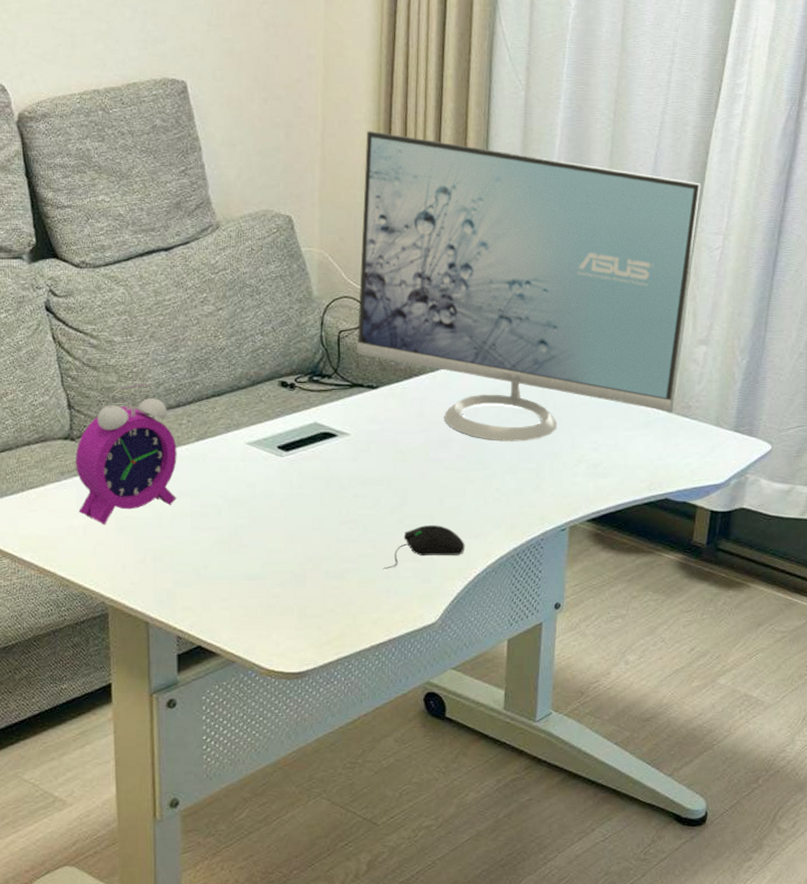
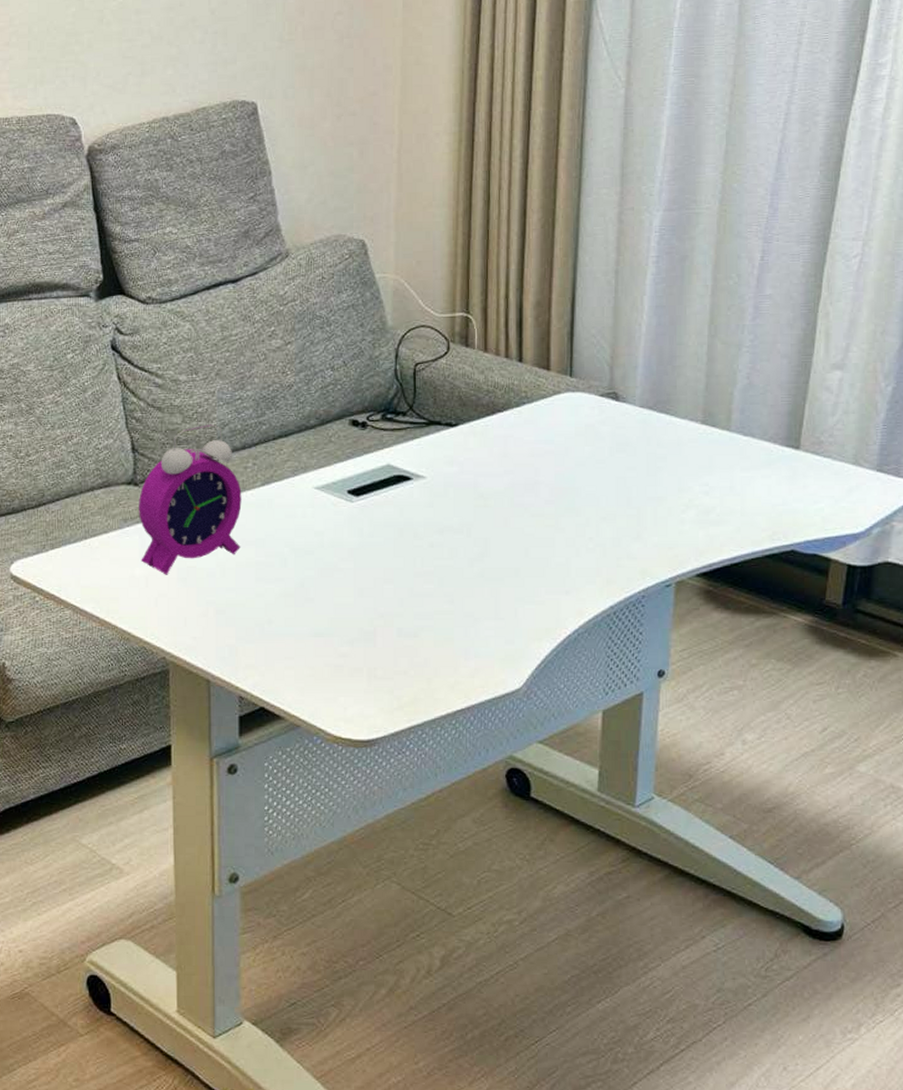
monitor: present [357,131,701,441] -> none [434,143,834,484]
computer mouse: present [382,525,465,569] -> none [460,579,554,628]

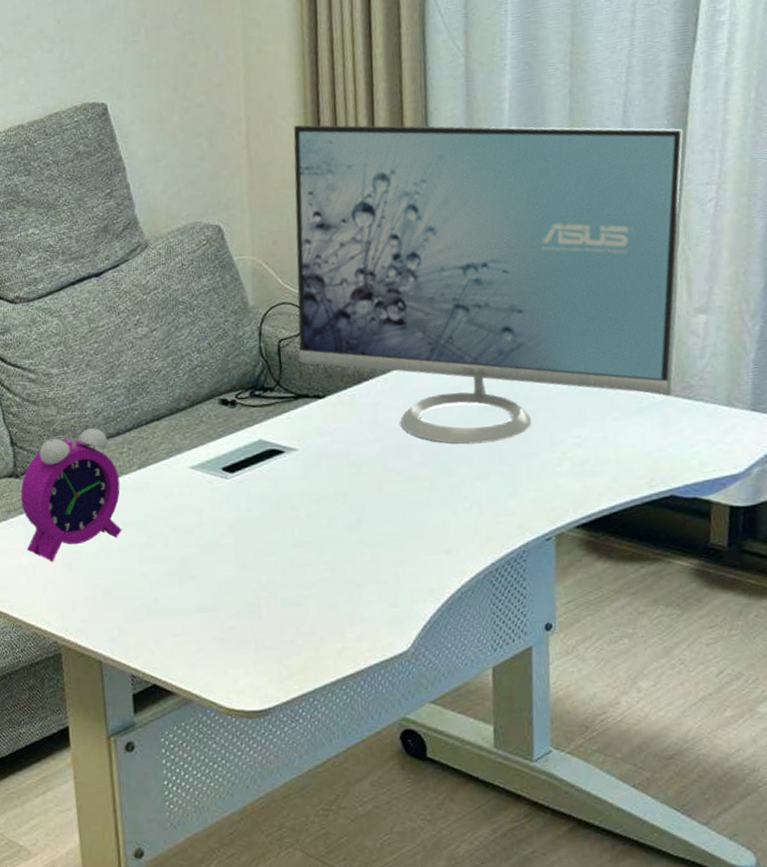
monitor: none [434,143,834,484] -> present [293,124,683,445]

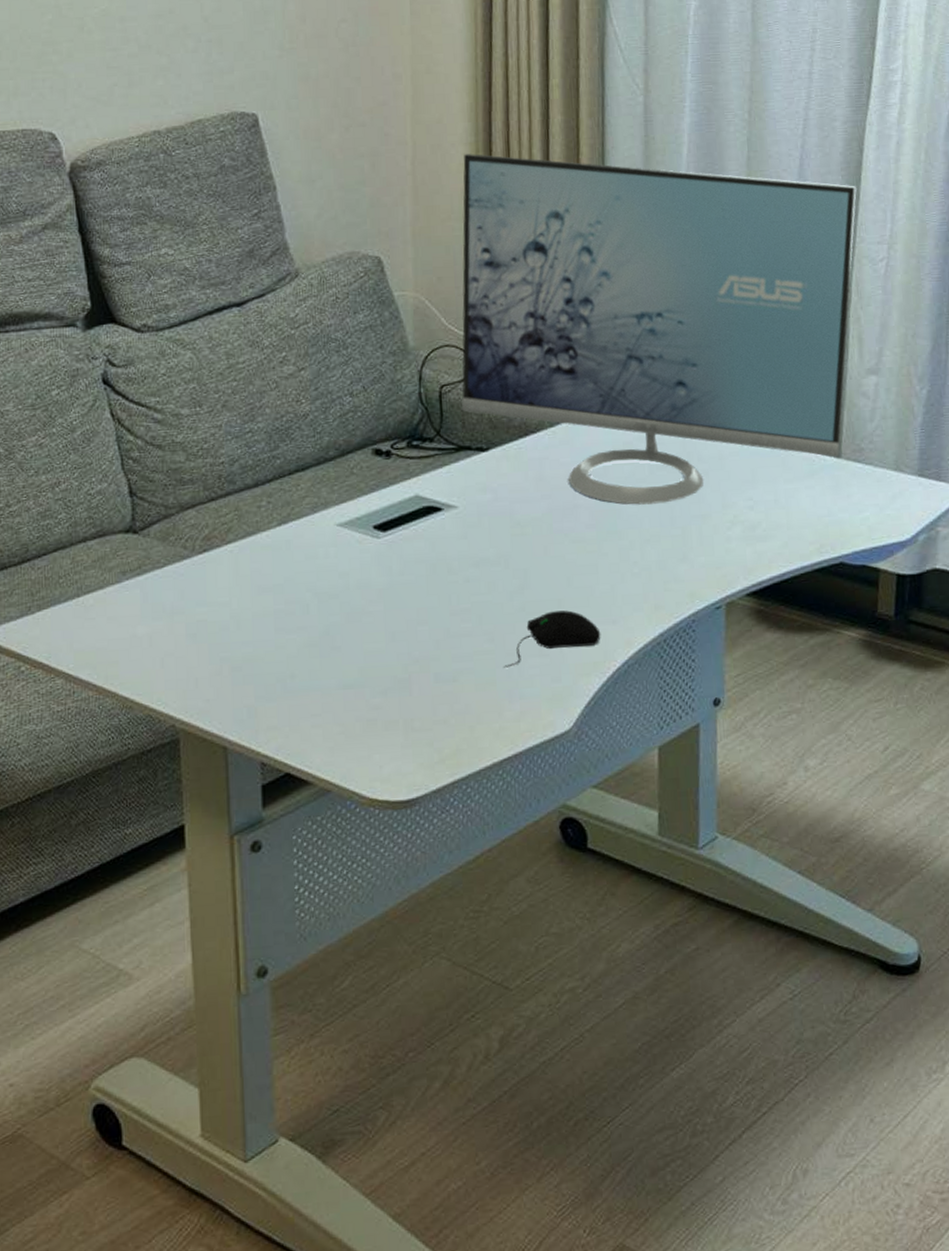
alarm clock: present [21,413,122,562] -> none [139,461,257,632]
computer mouse: none [343,542,435,594] -> present [502,610,601,668]

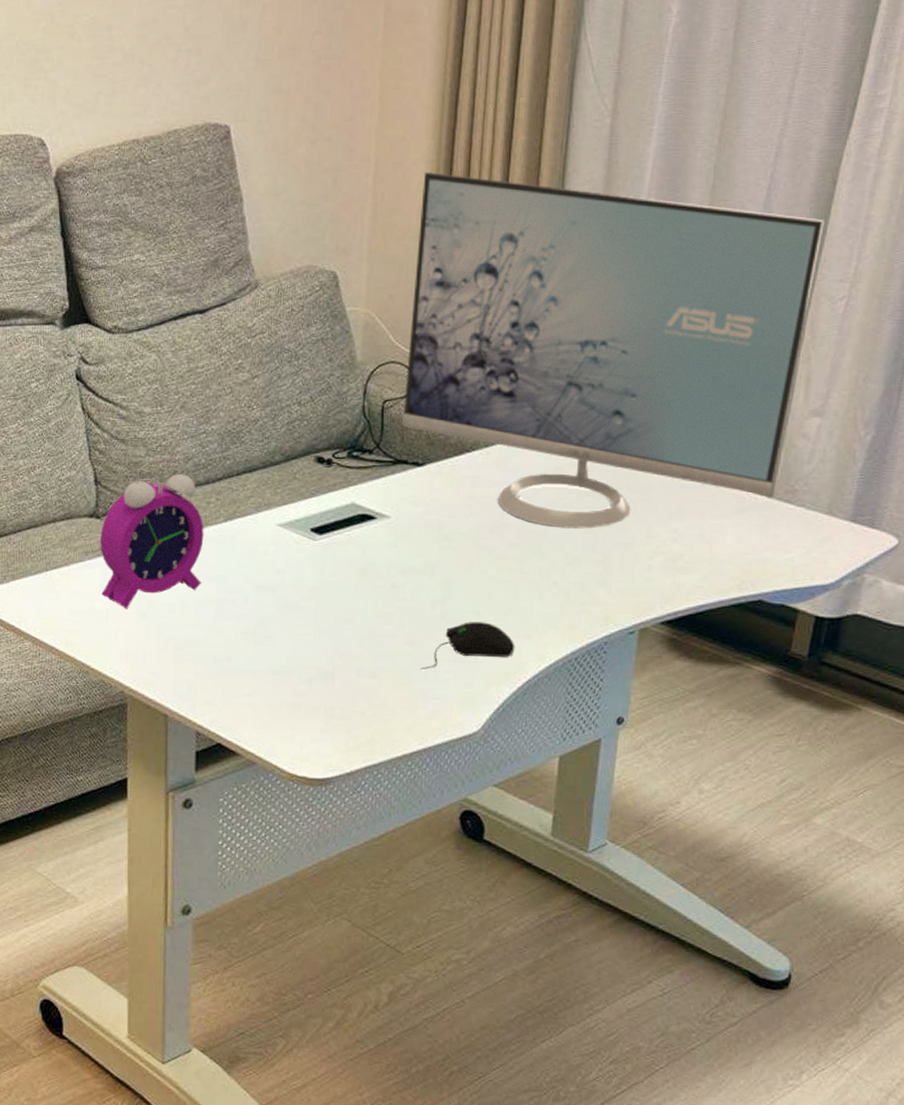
alarm clock: none [139,461,257,632] -> present [100,458,204,609]

